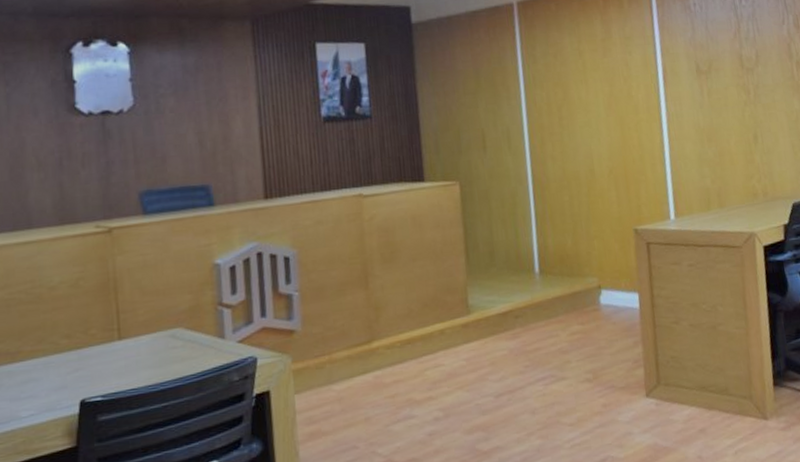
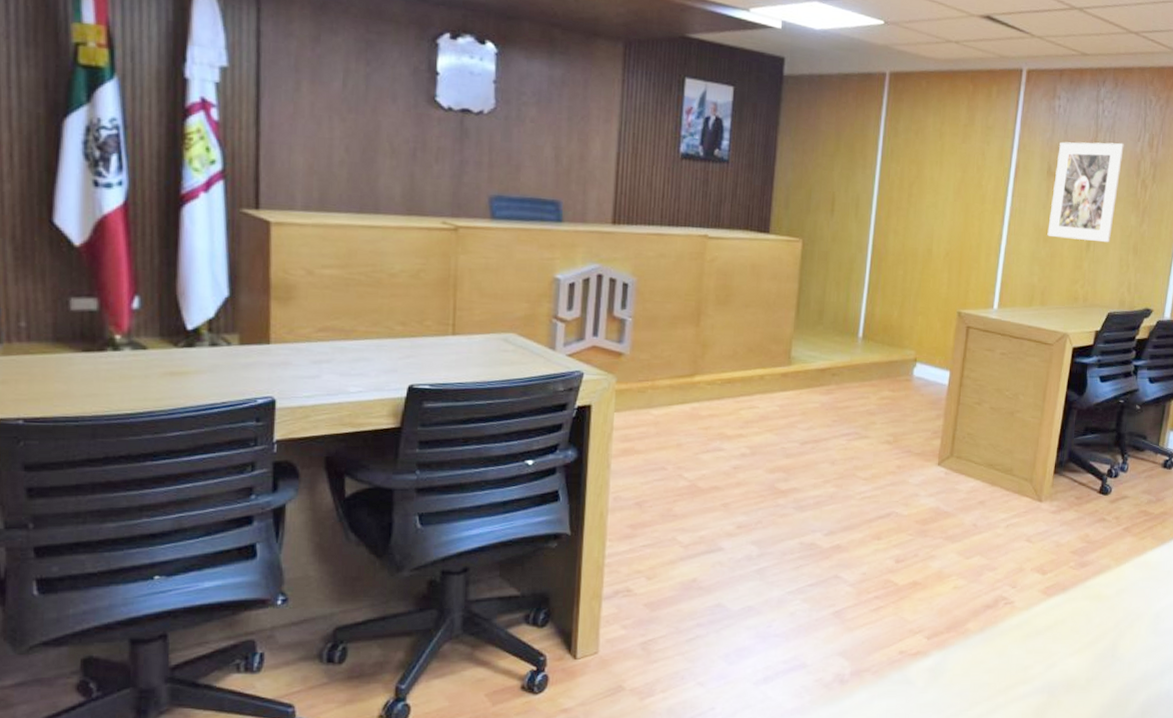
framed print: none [703,29,778,136] -> present [1047,141,1124,243]

